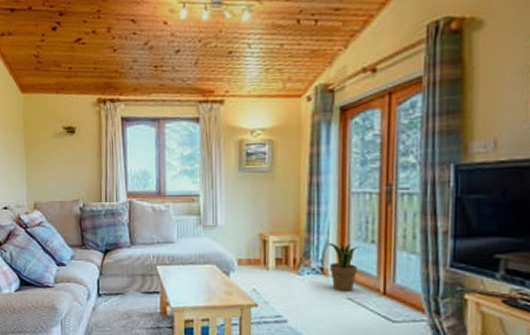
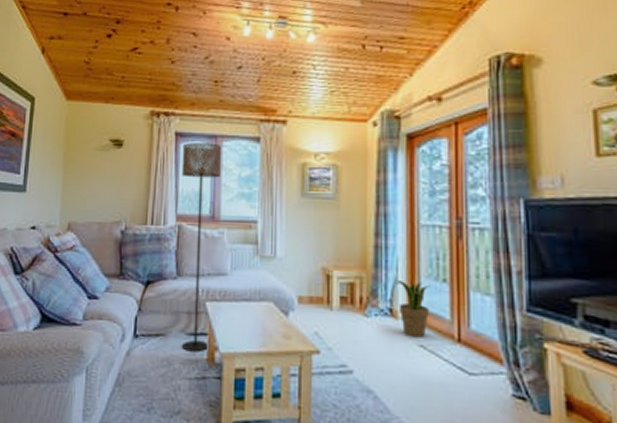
floor lamp: none [128,125,165,307] -> present [181,143,222,352]

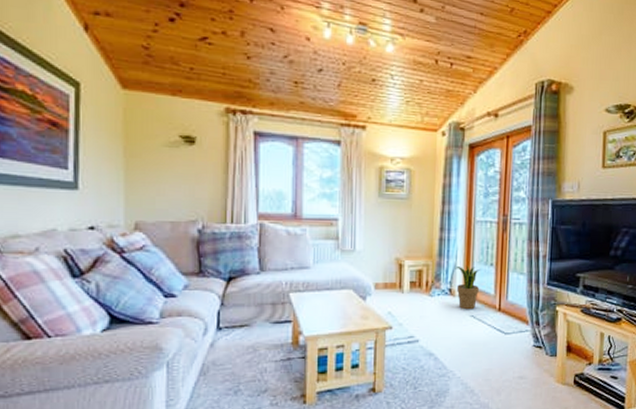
floor lamp: present [181,143,222,352] -> none [262,143,303,338]

